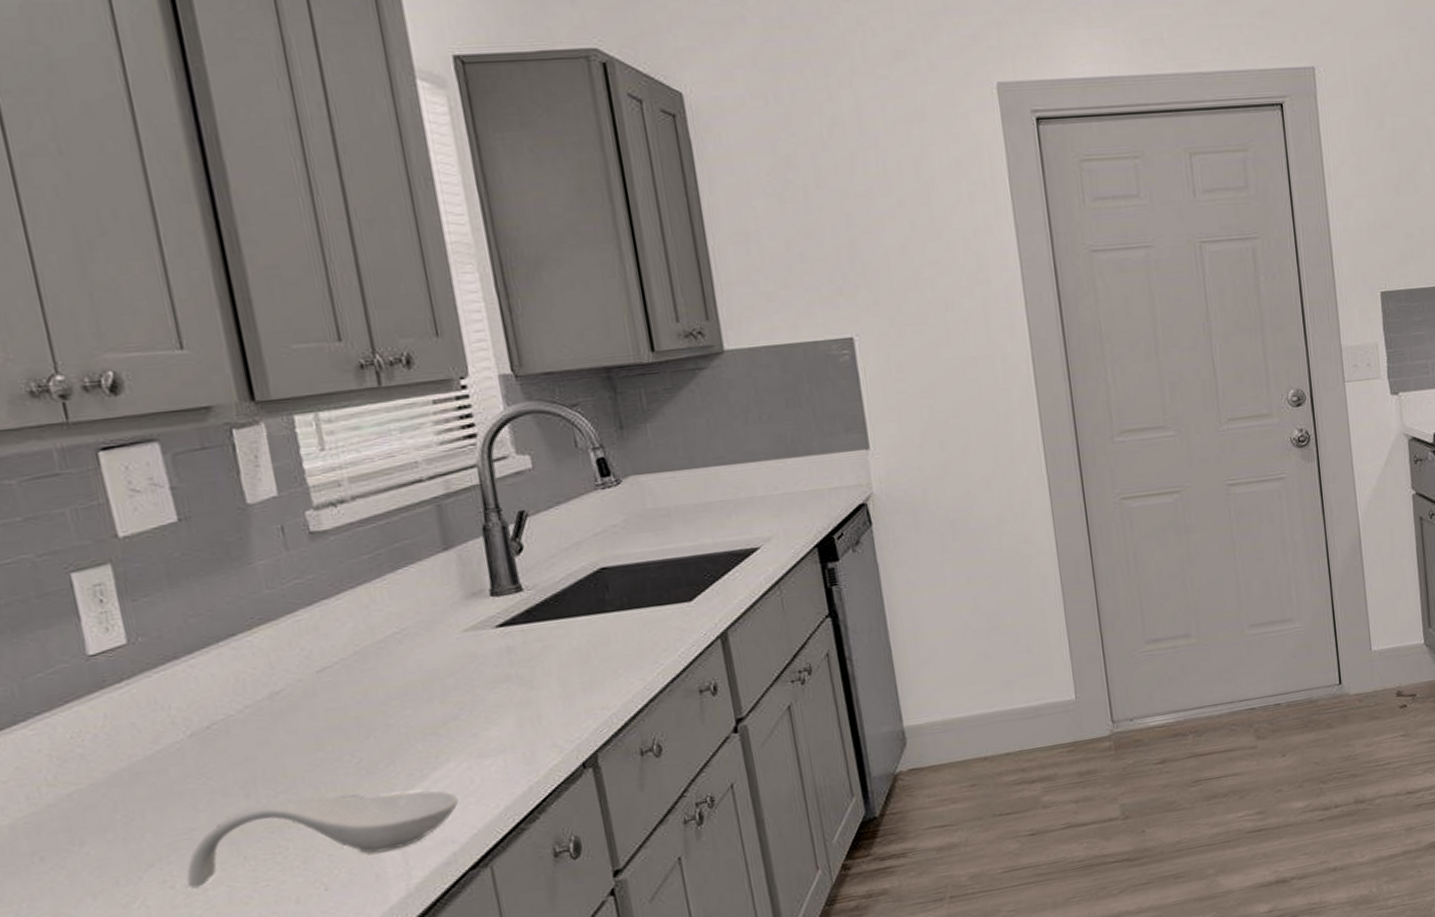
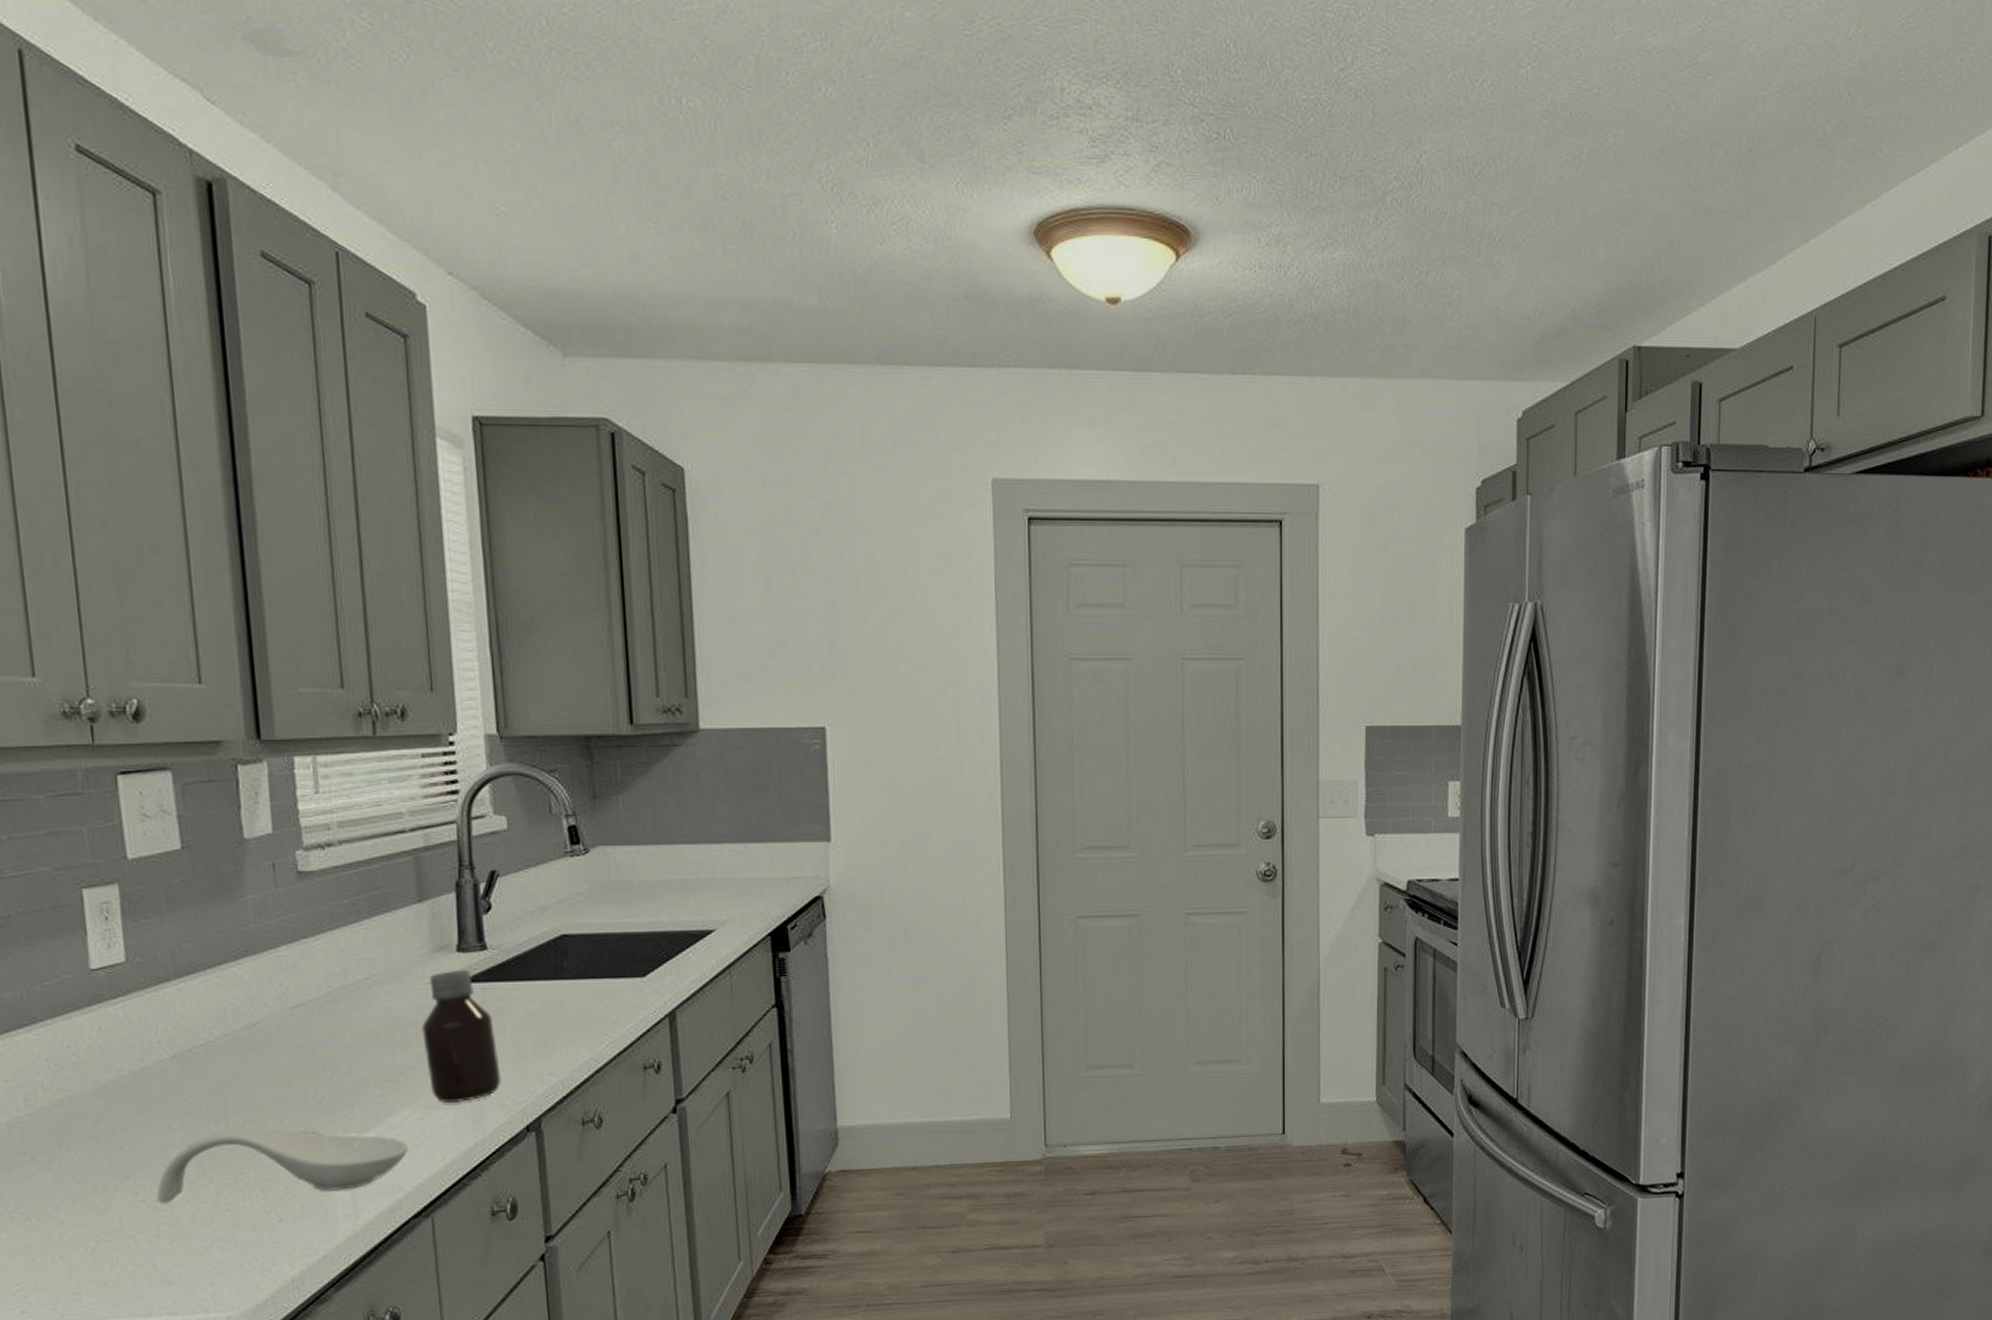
bottle: none [460,613,551,750] -> present [422,970,501,1103]

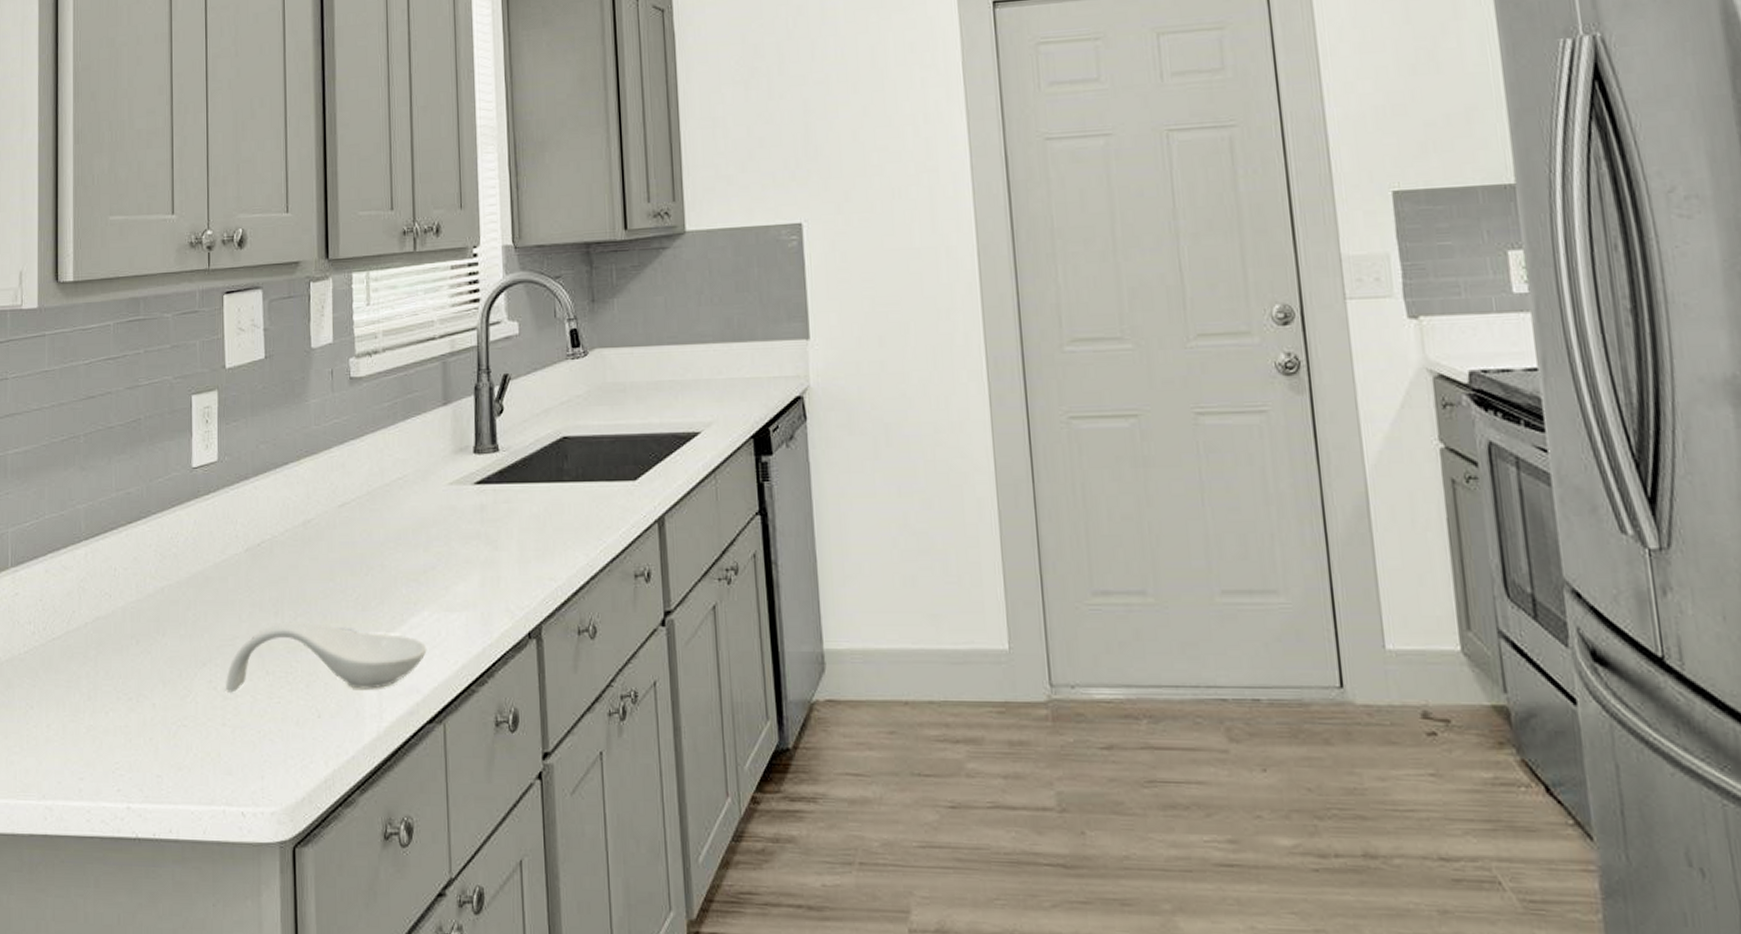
bottle: present [422,970,501,1103] -> none [442,472,508,605]

